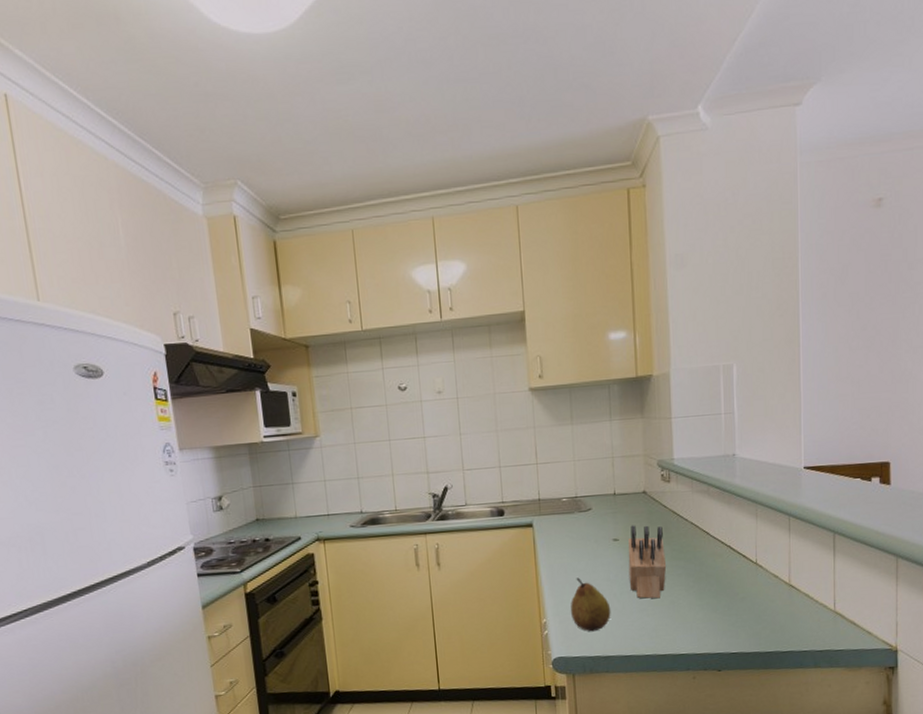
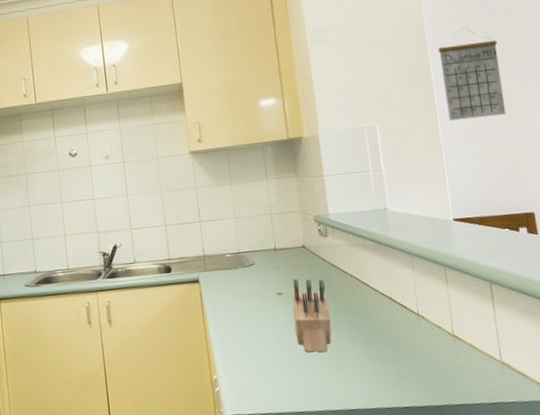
fruit: present [570,577,611,632] -> none [240,332,281,388]
calendar: none [810,257,877,361] -> present [438,29,507,121]

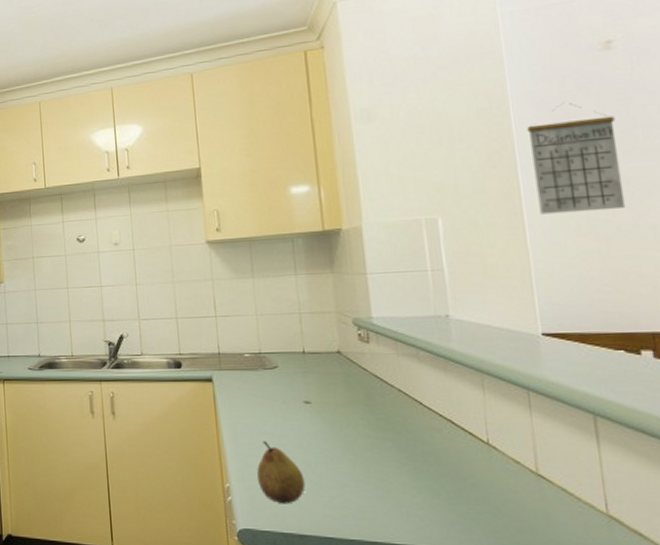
fruit: none [240,332,281,388] -> present [256,441,306,504]
knife block: present [292,278,332,352] -> none [322,387,371,474]

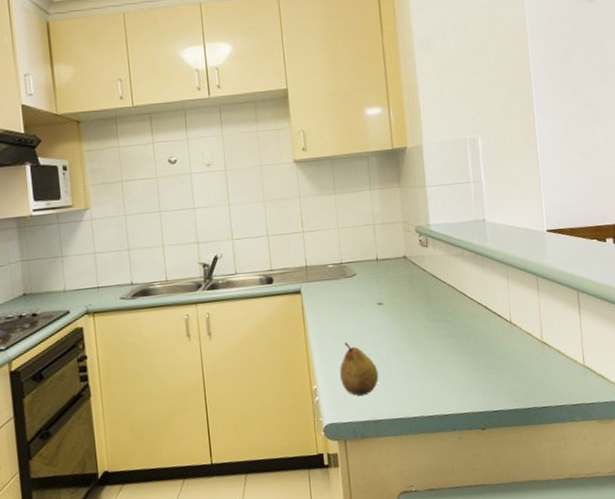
calendar: present [527,103,626,215] -> none [539,43,600,134]

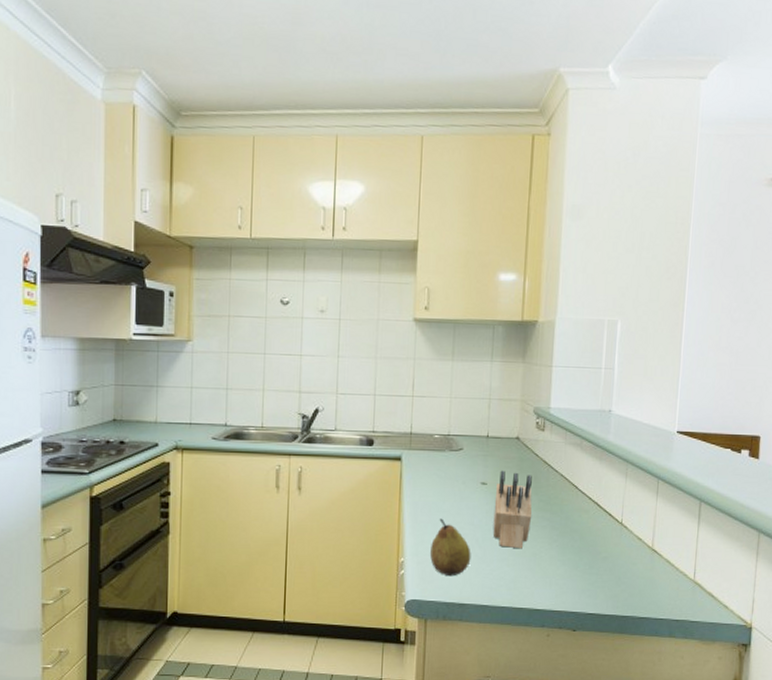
knife block: none [392,288,429,361] -> present [492,470,532,549]

